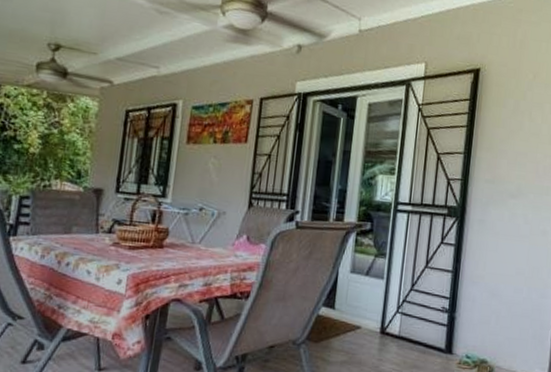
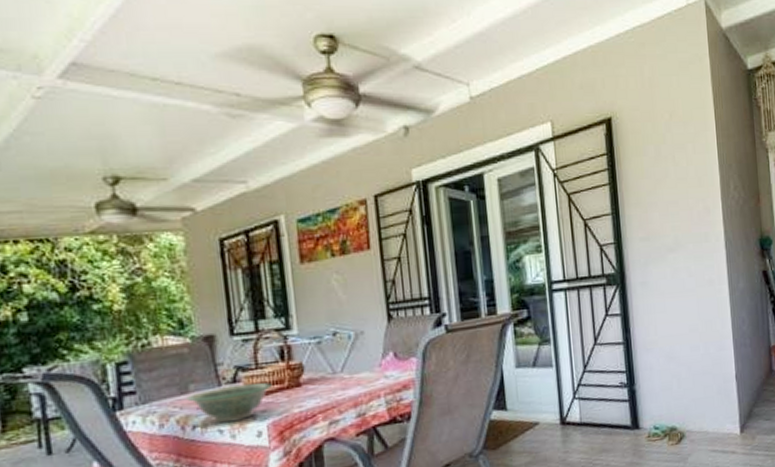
bowl: none [68,234,140,267] -> present [186,382,273,423]

